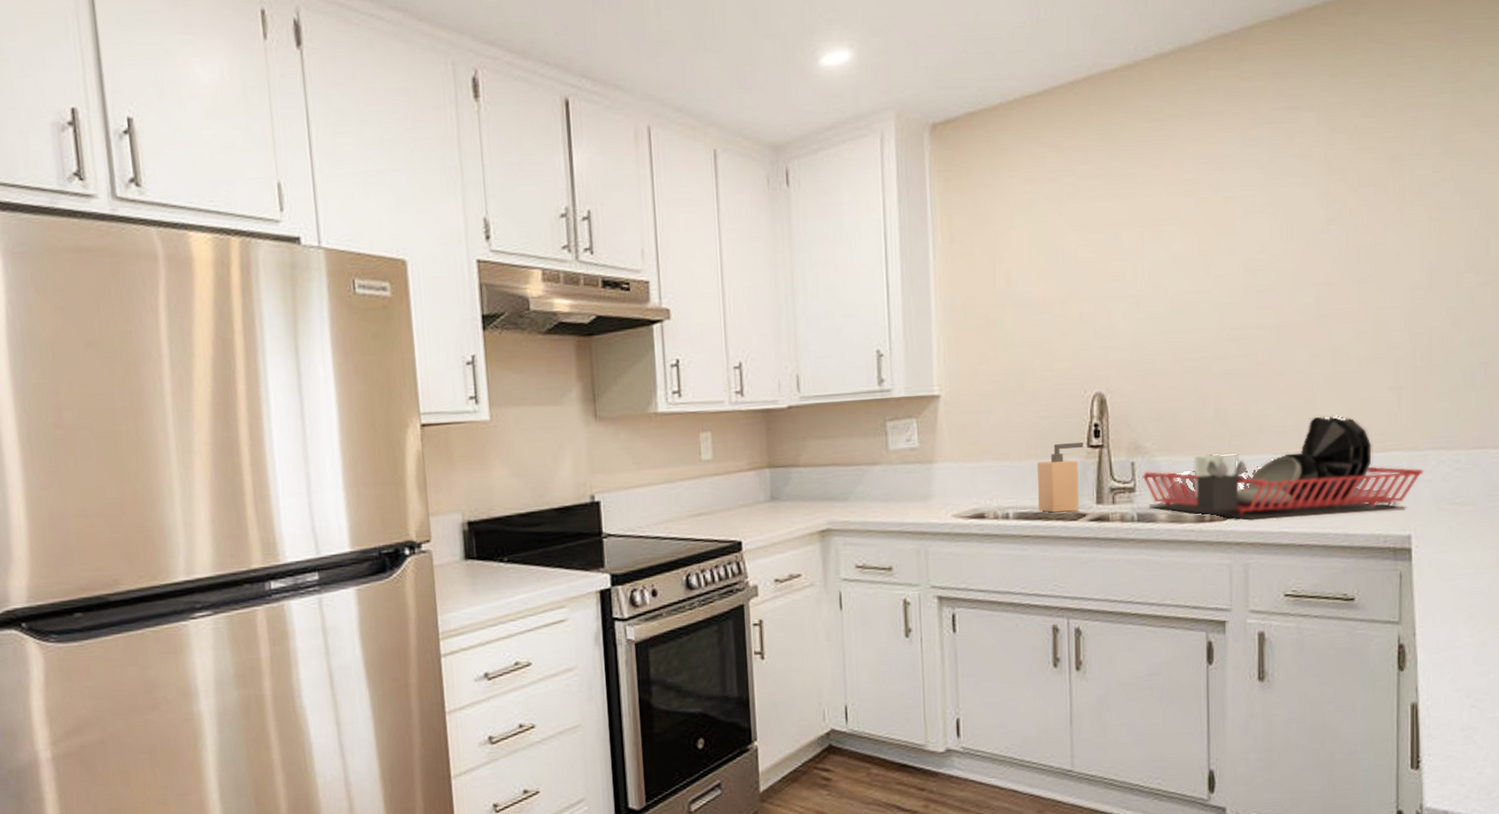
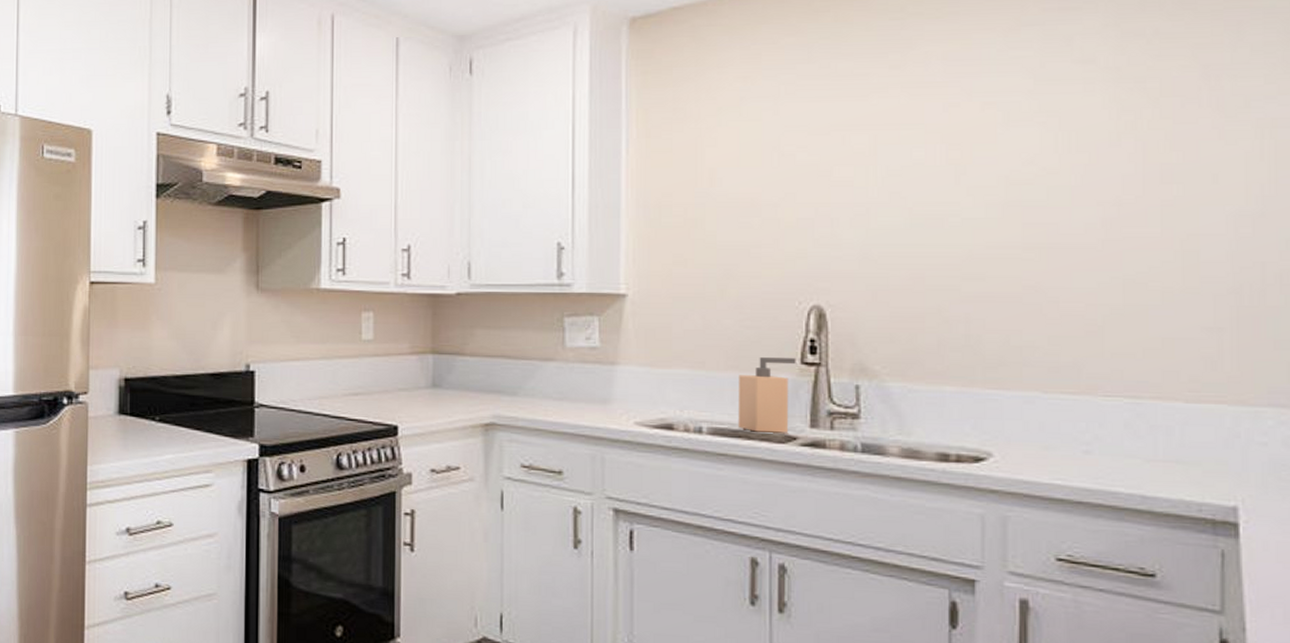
dish rack: present [1142,416,1424,520] -> none [869,355,1256,476]

